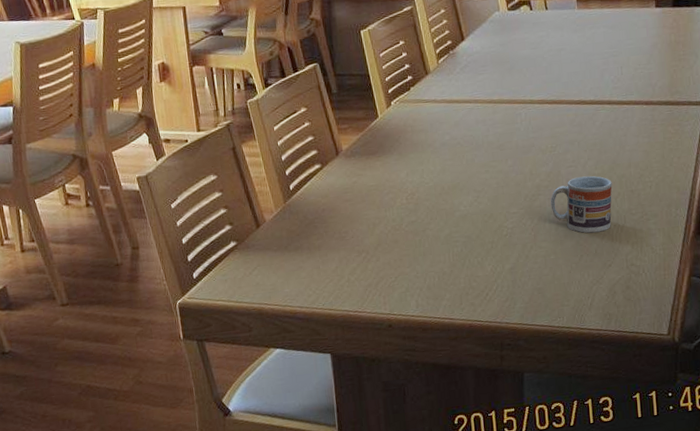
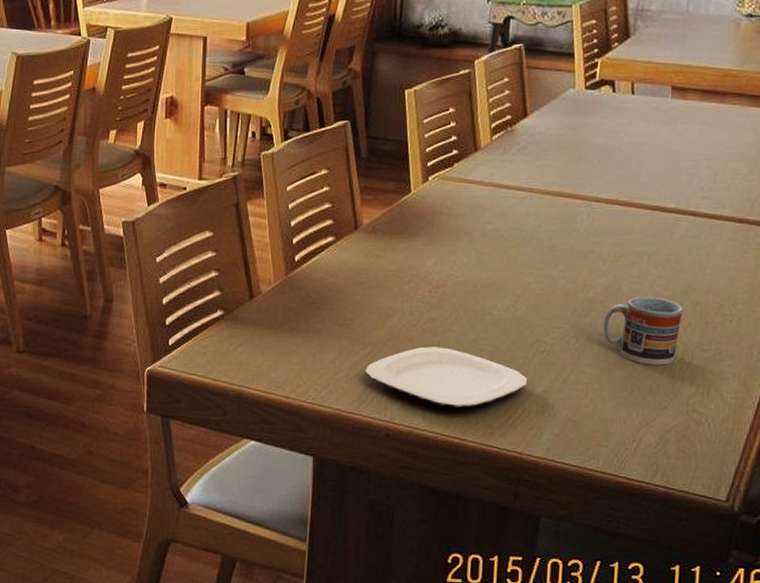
plate: none [362,244,497,294] -> present [364,346,528,408]

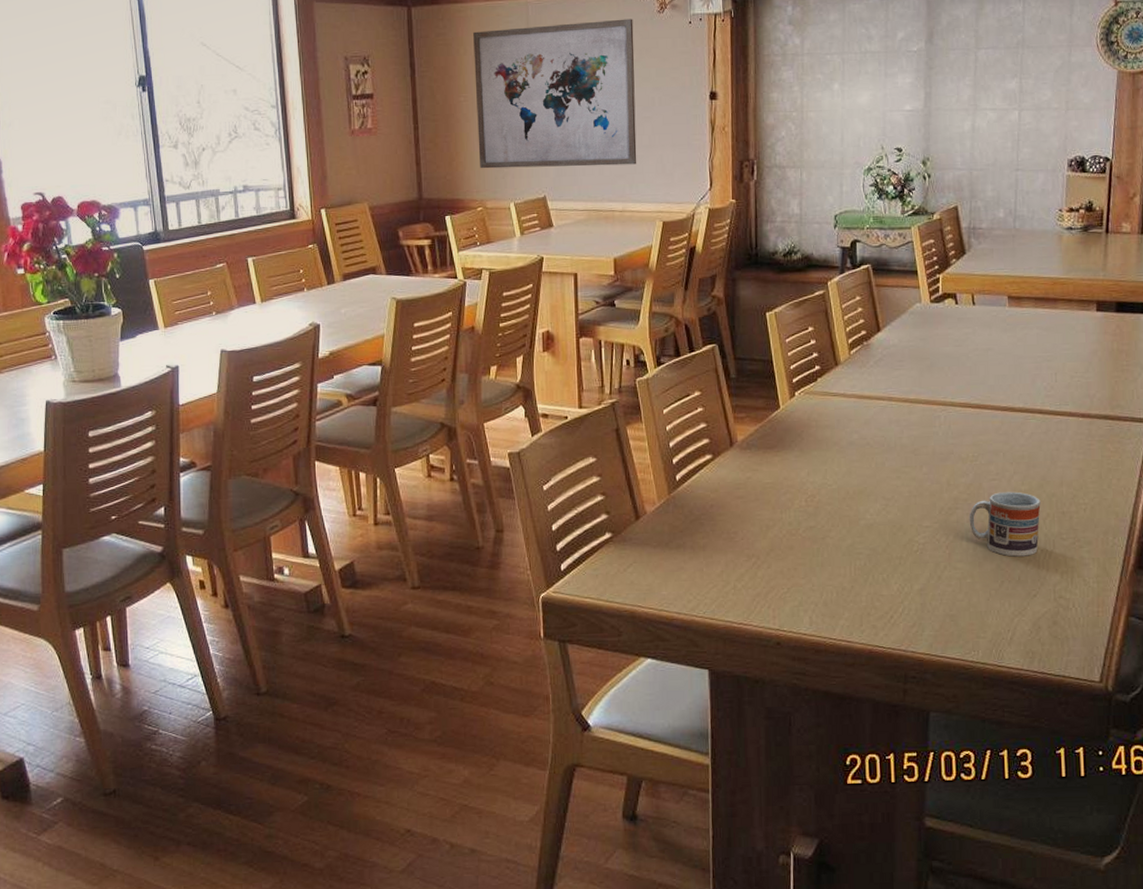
plate: present [364,346,528,408] -> none [751,553,905,611]

